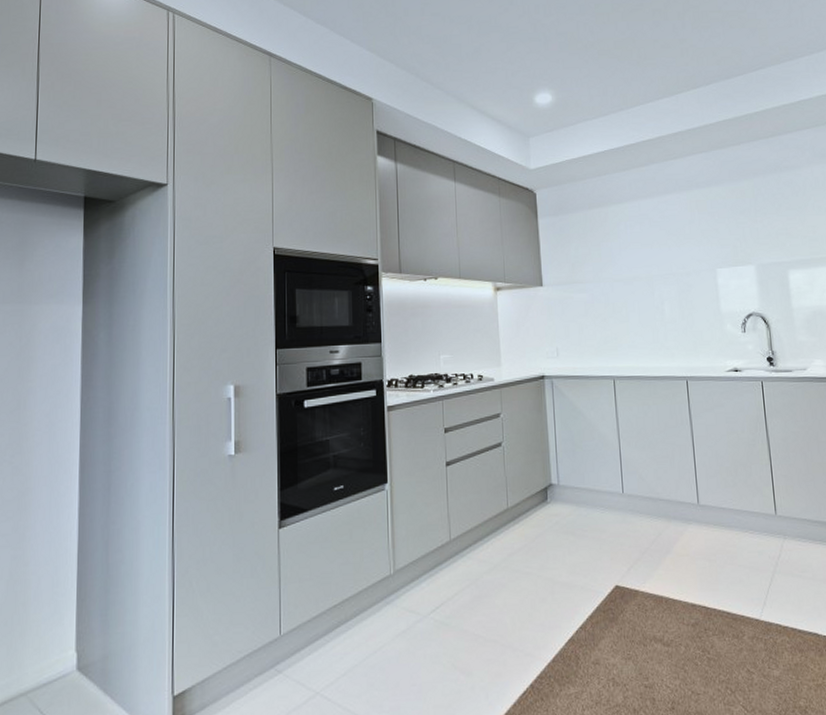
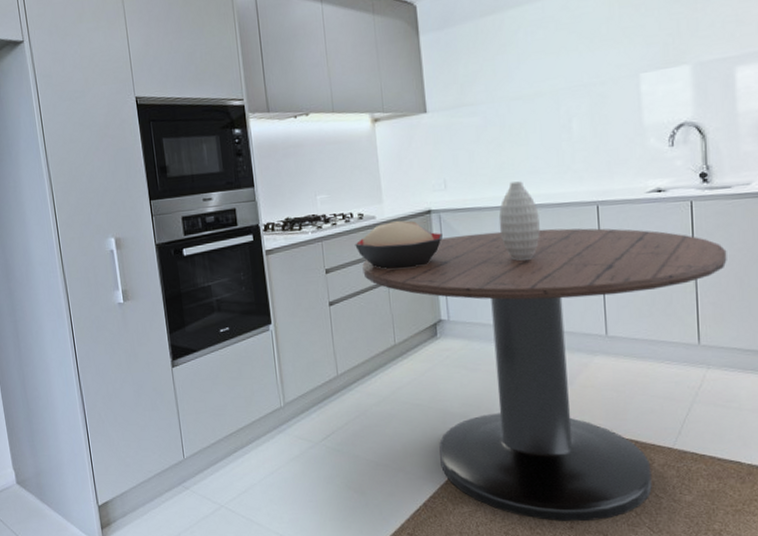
decorative bowl: none [474,384,554,431] -> present [355,220,443,269]
dining table: none [480,399,793,702] -> present [362,228,727,522]
vase: none [603,354,640,429] -> present [498,181,540,262]

